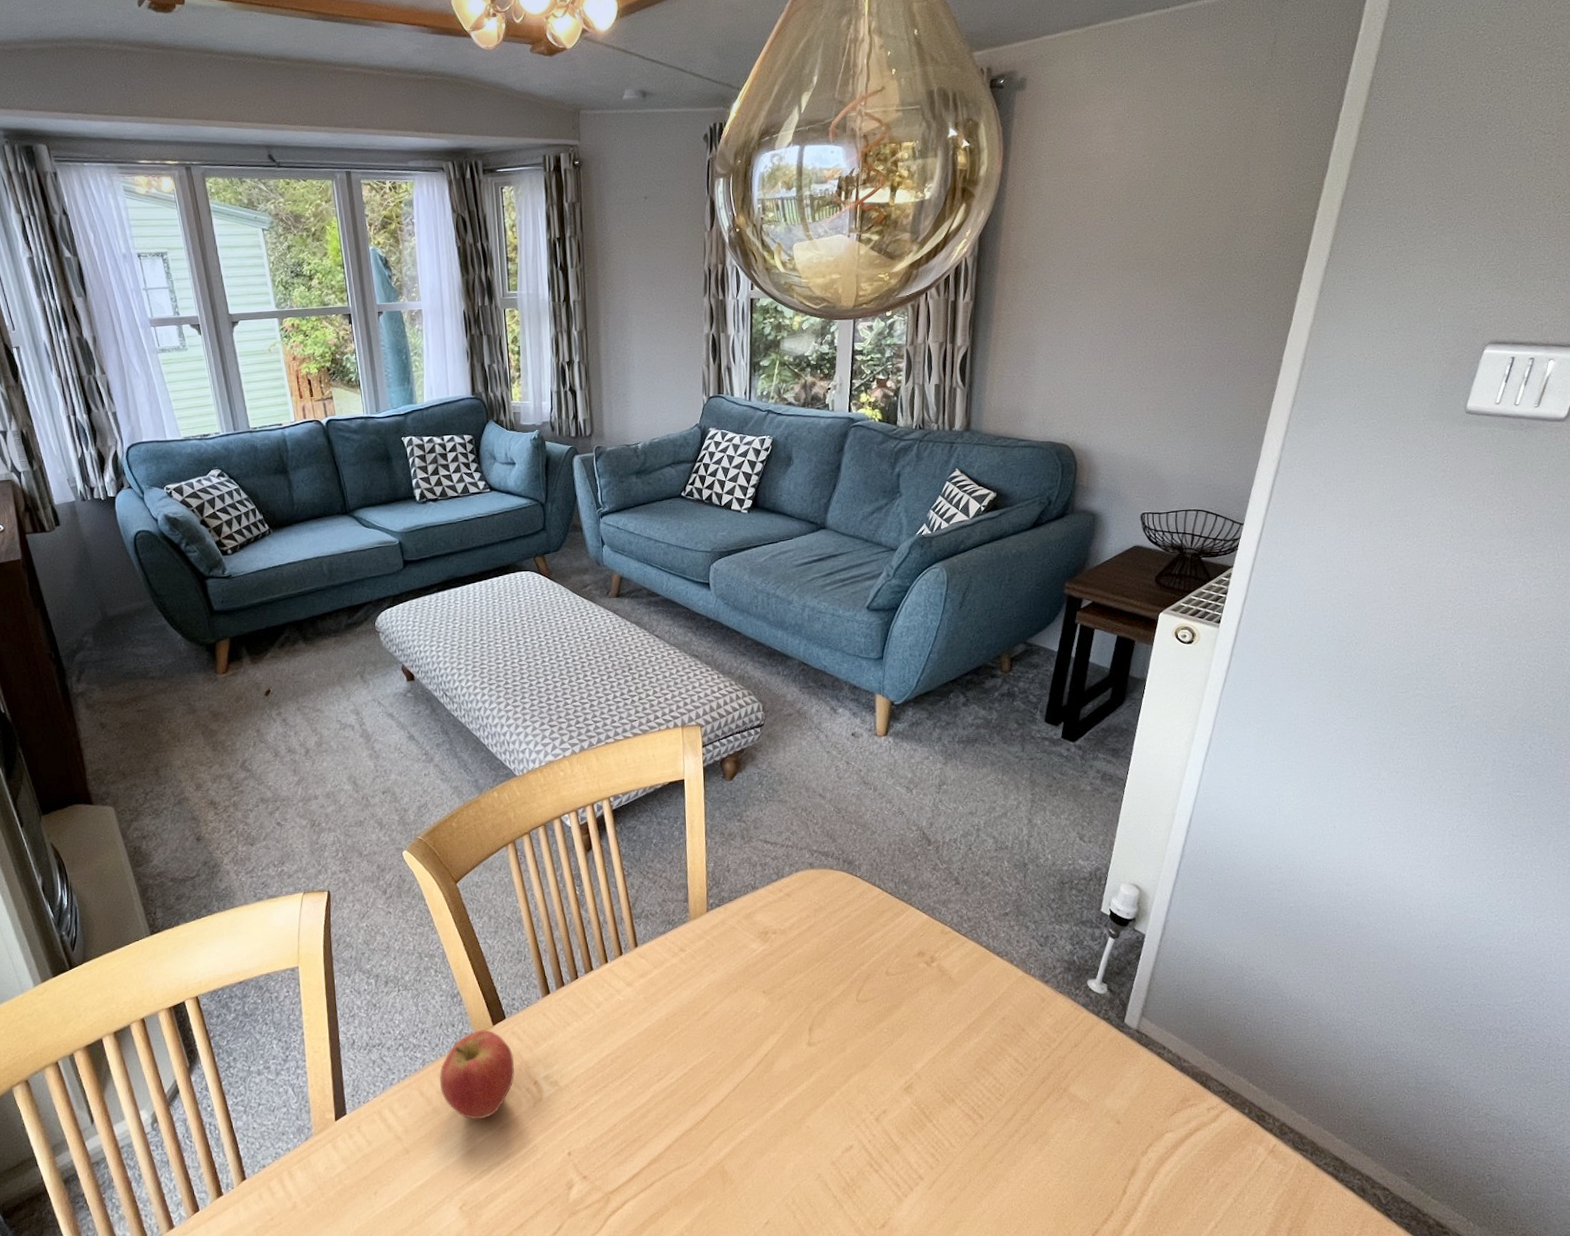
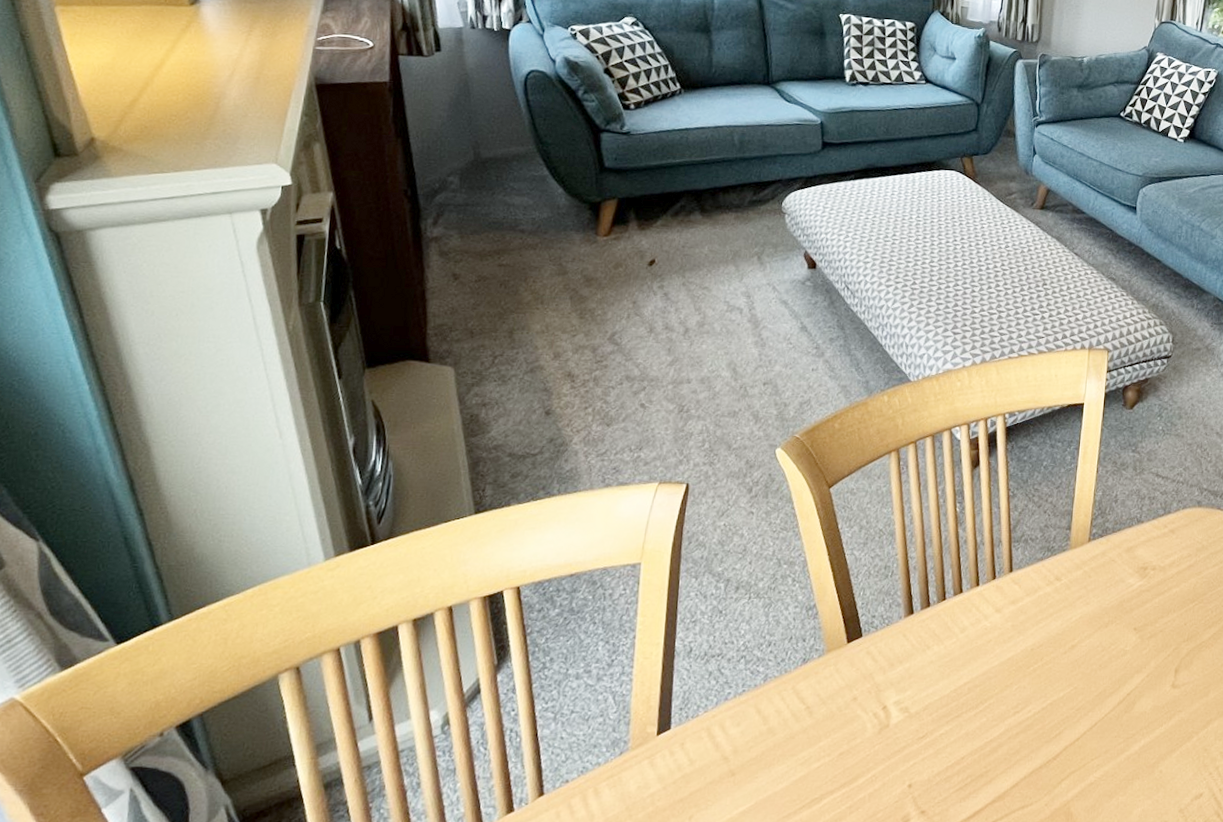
apple: present [439,1030,514,1120] -> none [780,647,865,744]

